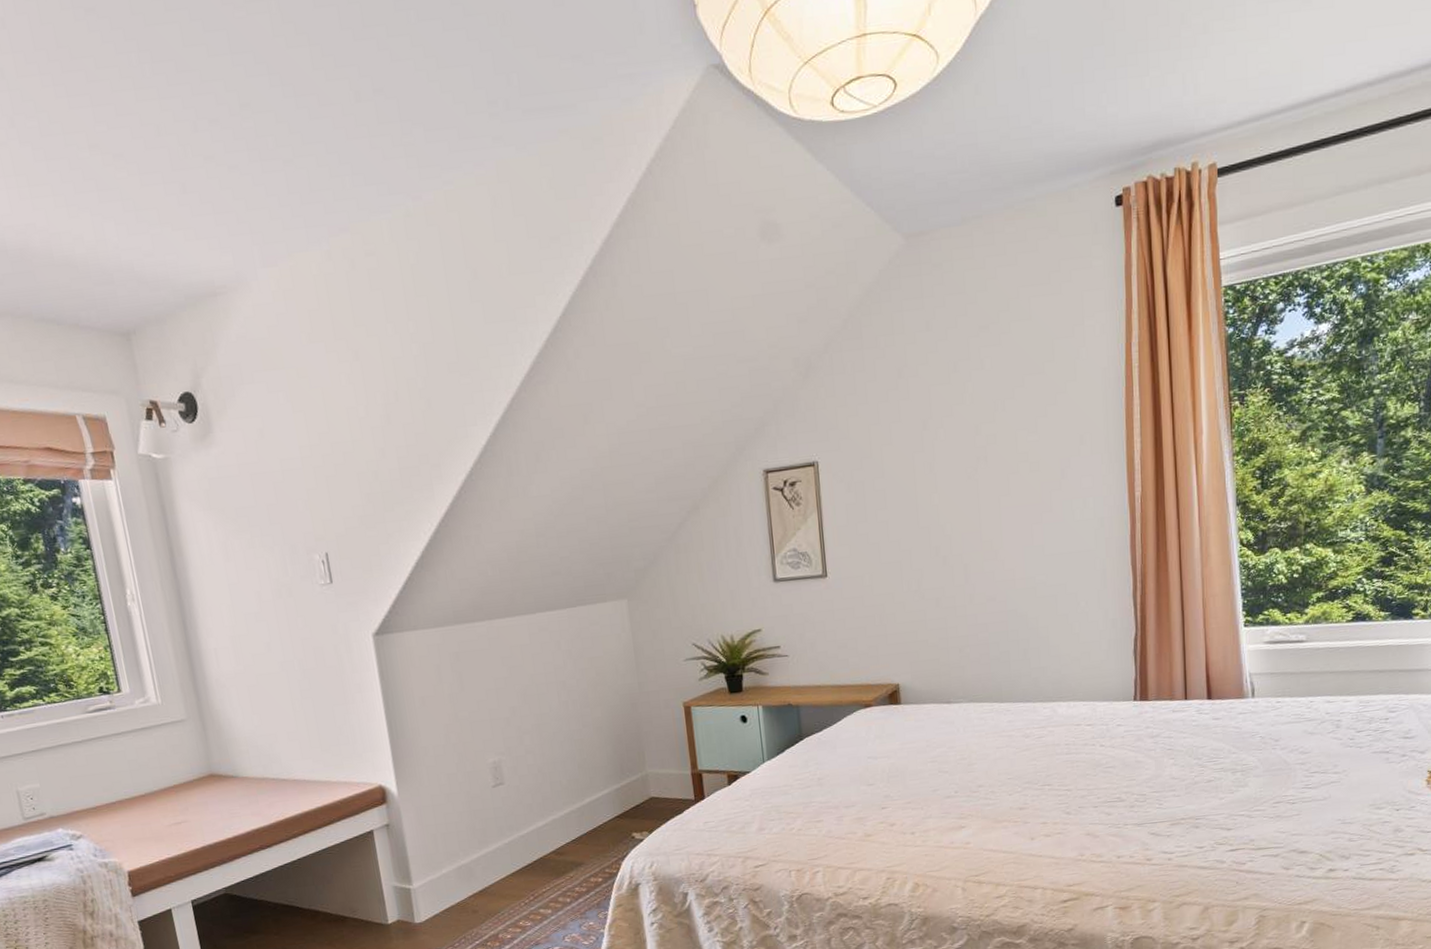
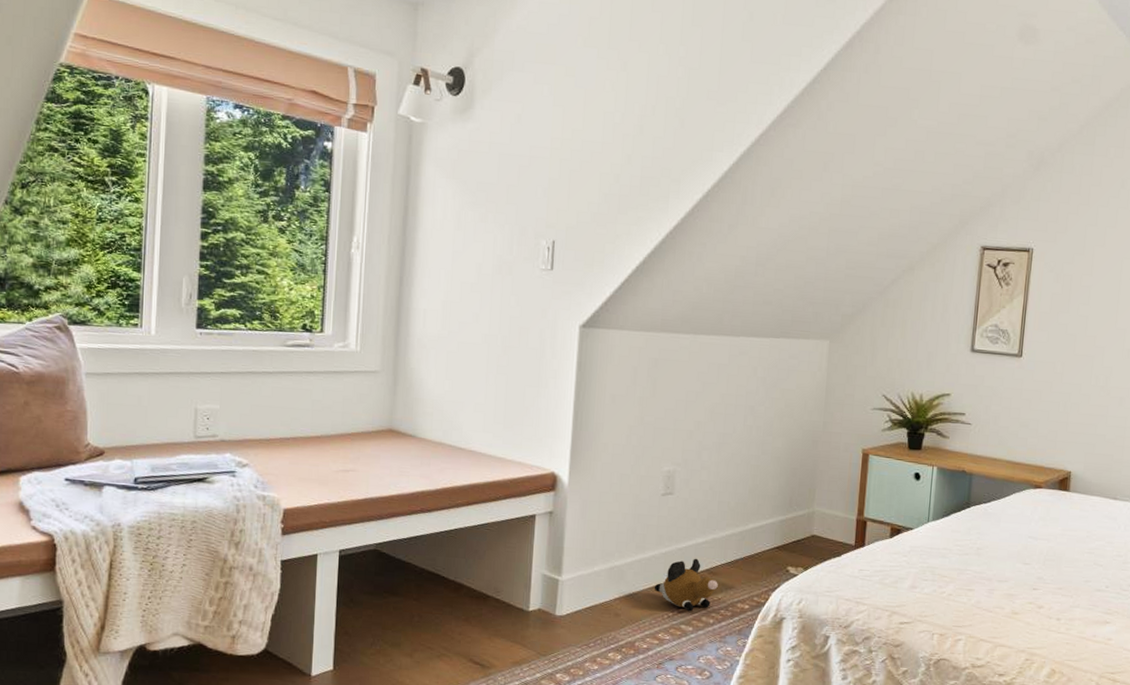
plush toy: none [505,842,568,895] -> present [654,558,718,612]

